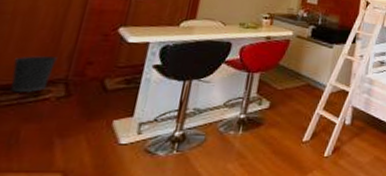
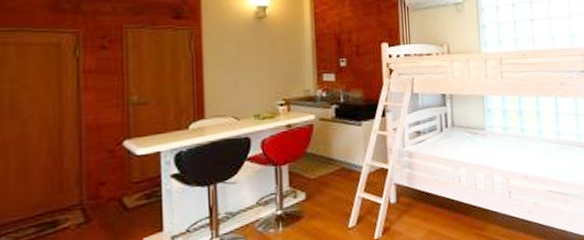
wastebasket: present [10,56,57,92] -> none [20,183,65,226]

